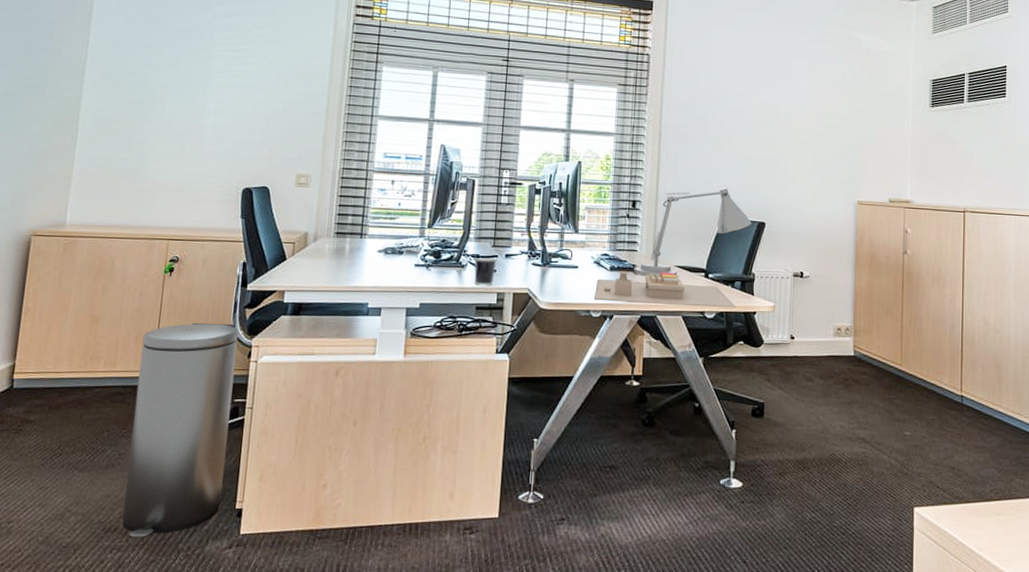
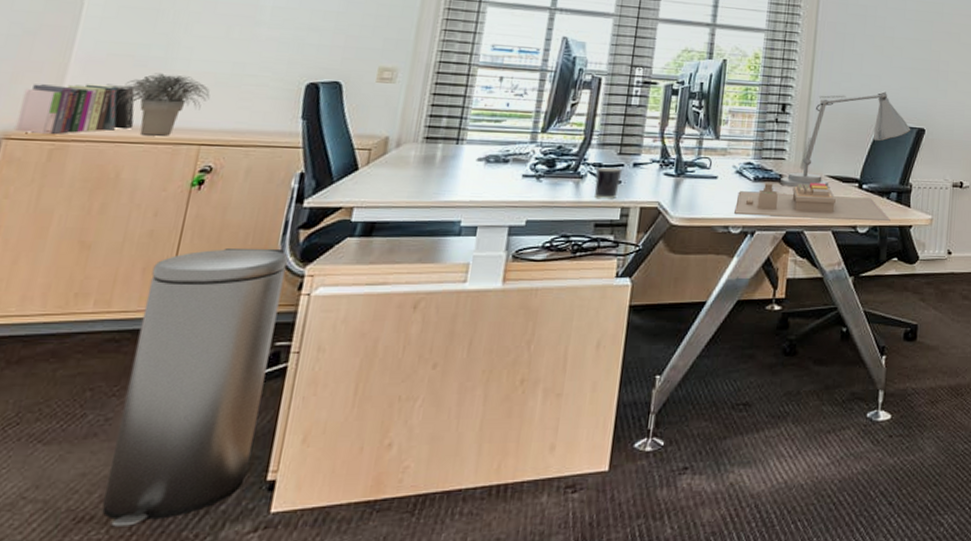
books: none [40,190,121,232] -> present [15,83,135,135]
potted plant: none [105,182,173,233] -> present [114,73,210,136]

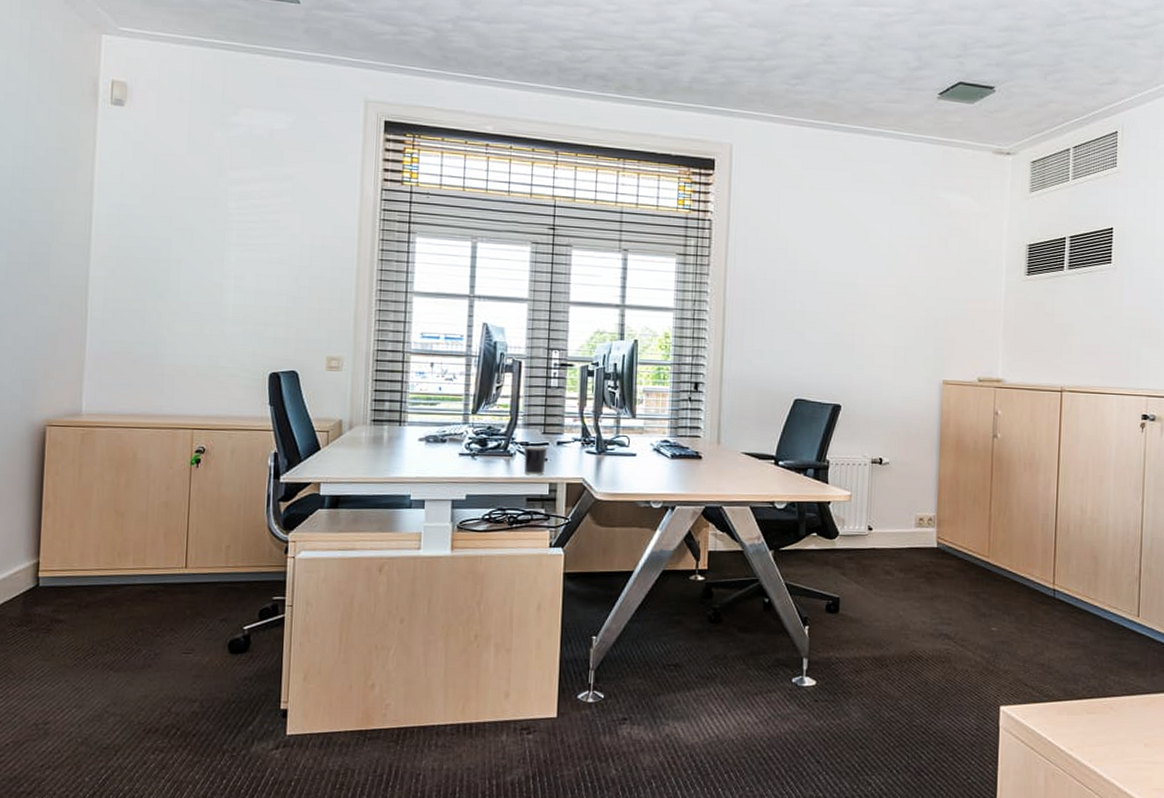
books: present [15,83,135,135] -> none [54,377,141,422]
pedal bin: present [102,248,288,528] -> none [162,517,274,740]
potted plant: present [114,73,210,136] -> none [122,367,195,422]
sushi platter: present [734,182,891,222] -> none [655,459,808,498]
desk lamp: present [779,90,911,188] -> none [696,366,826,465]

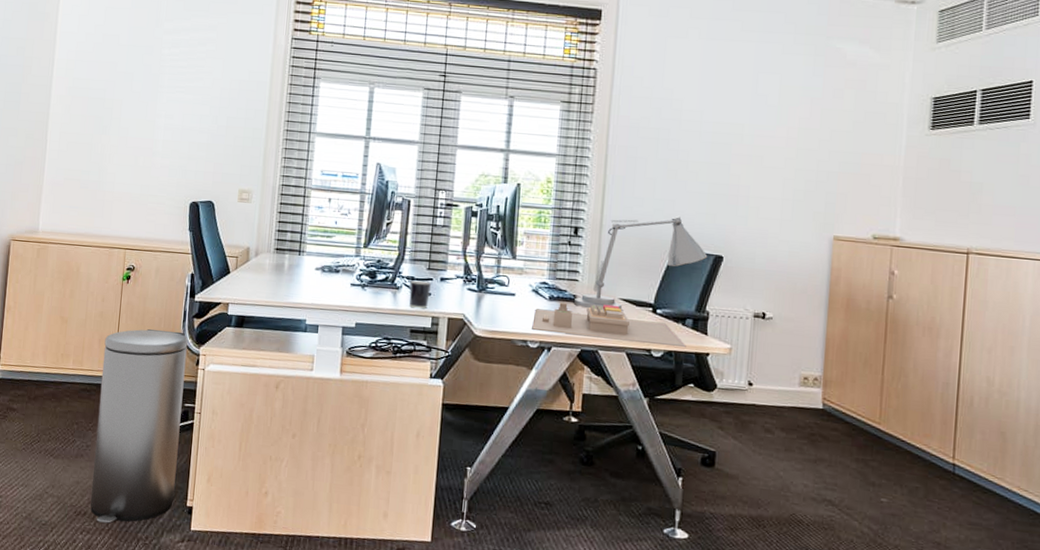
pedal bin: none [162,517,274,740] -> present [90,329,188,524]
sushi platter: none [655,459,808,498] -> present [532,302,686,348]
desk lamp: none [696,366,826,465] -> present [573,215,708,309]

